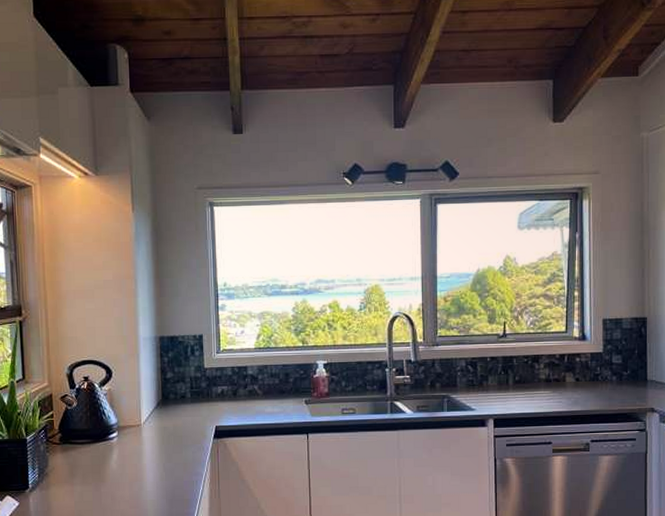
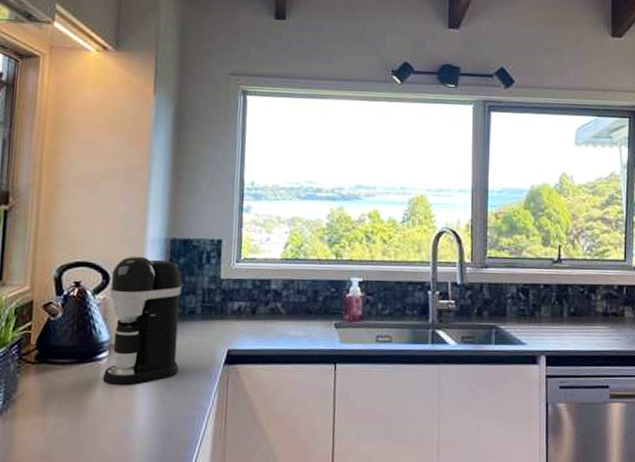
coffee maker: none [113,352,177,459] -> present [102,256,182,386]

